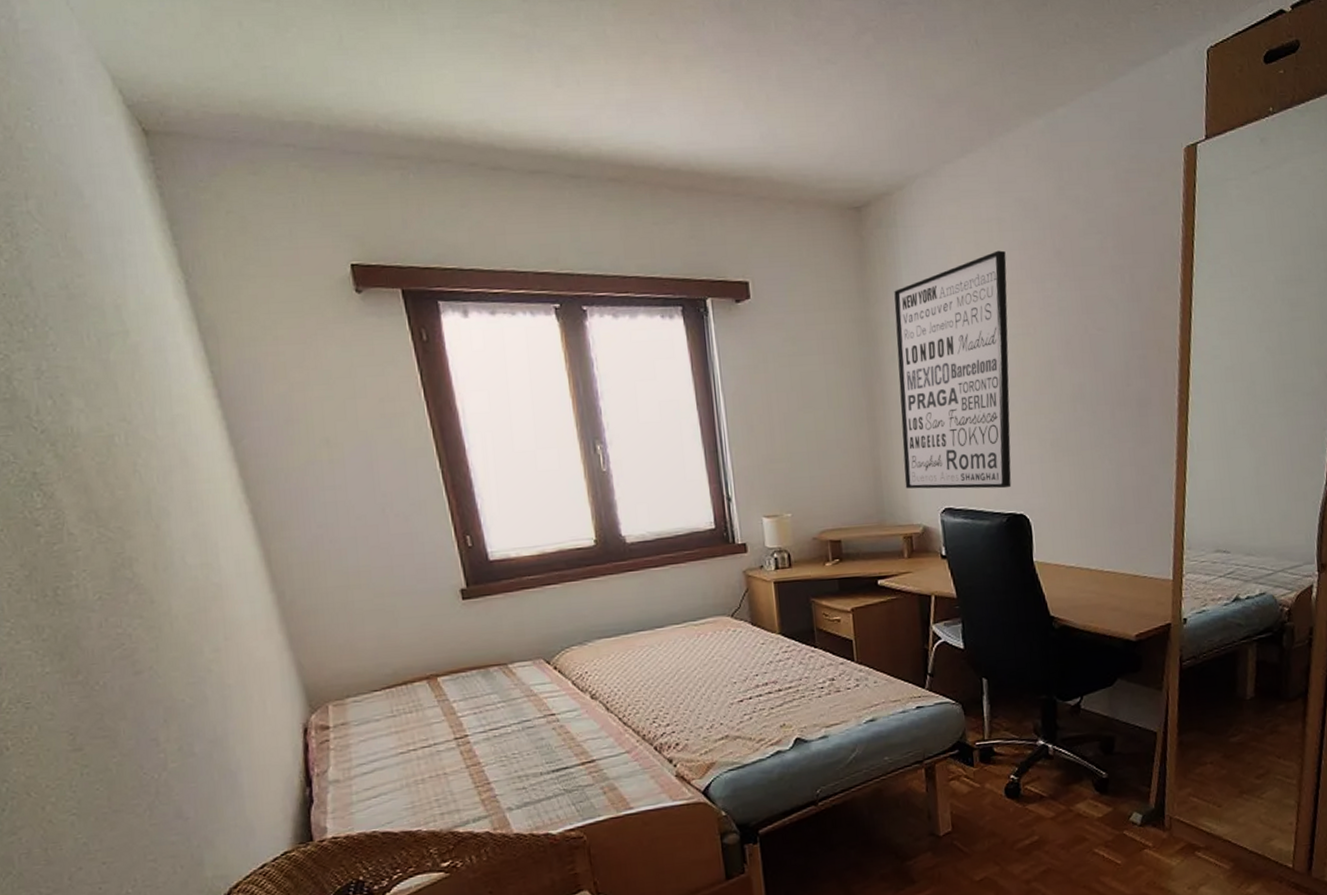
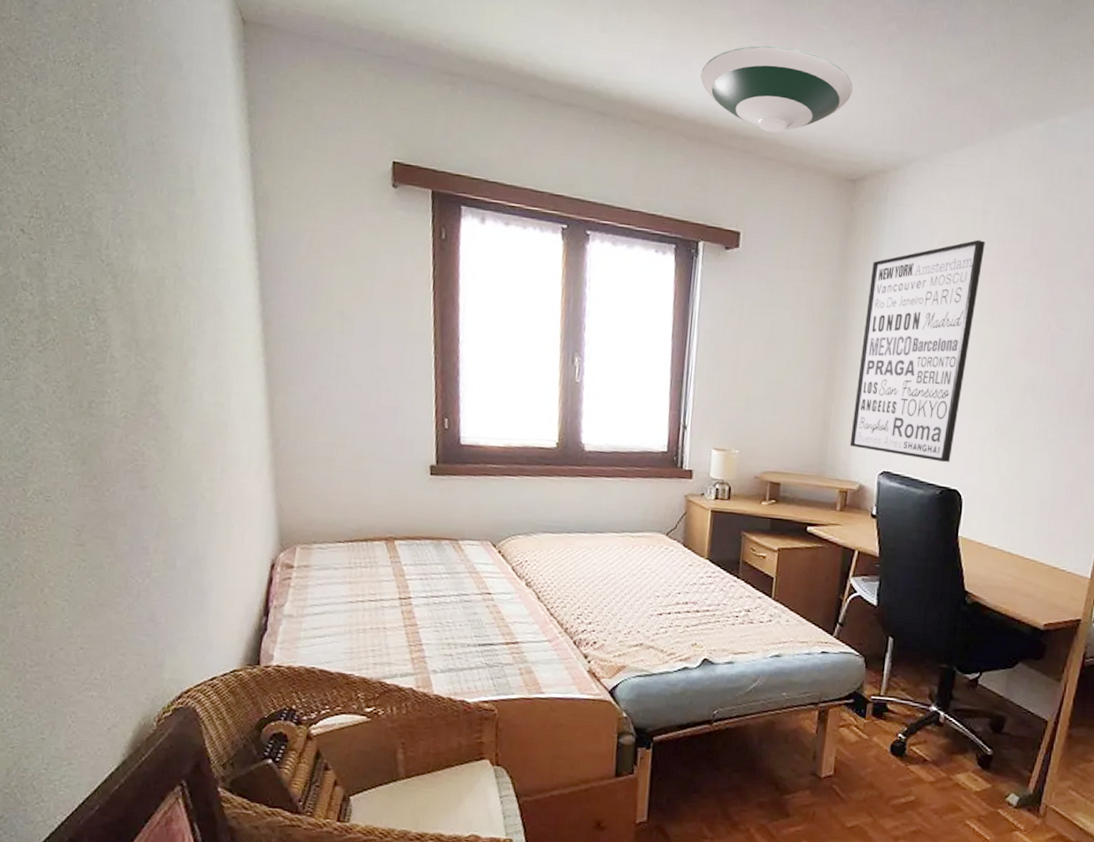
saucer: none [673,76,839,170] -> present [701,45,853,133]

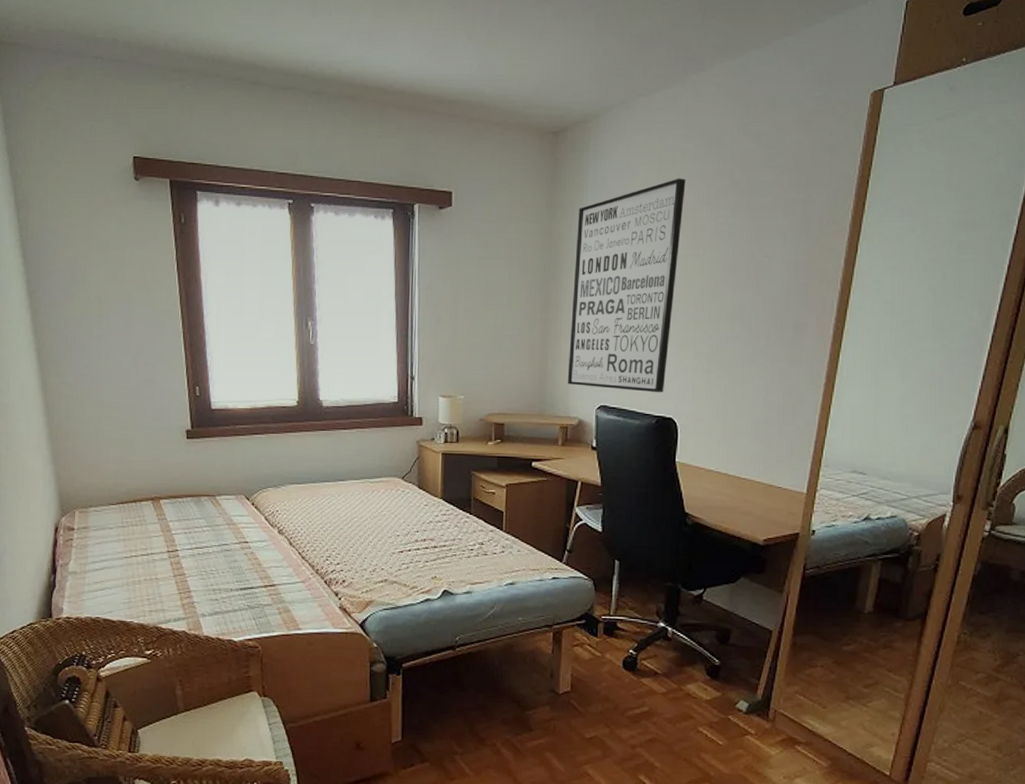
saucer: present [701,45,853,133] -> none [406,12,550,95]

